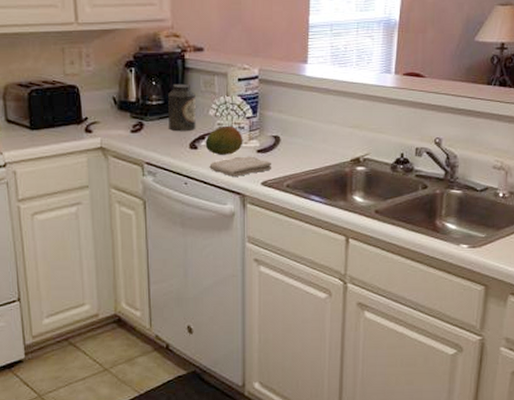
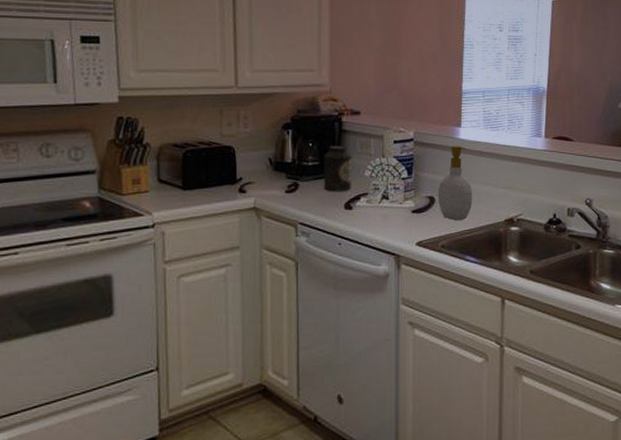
fruit: present [205,125,243,155] -> none [360,186,398,215]
washcloth: present [209,156,272,176] -> none [364,216,427,237]
soap bottle: none [282,82,319,161] -> present [437,145,473,221]

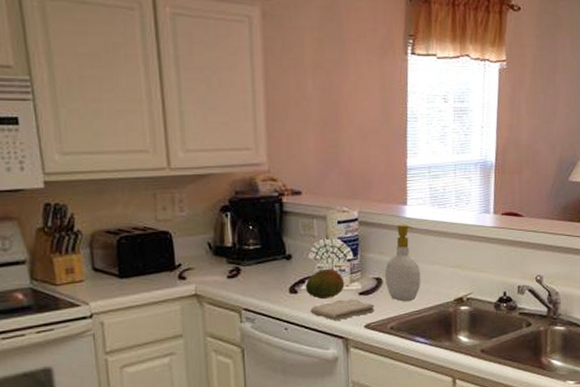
canister: present [324,145,352,192] -> none [266,227,295,276]
fruit: none [360,186,398,215] -> present [305,268,345,299]
washcloth: none [364,216,427,237] -> present [310,299,375,320]

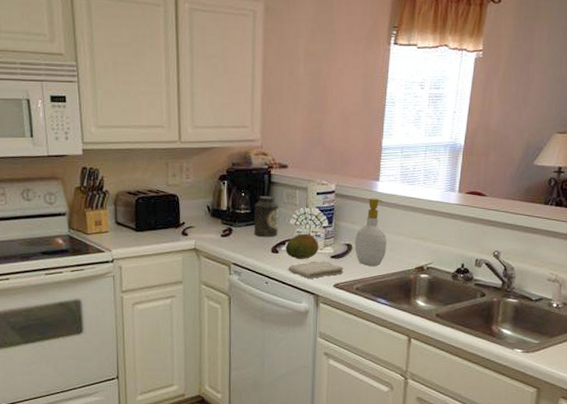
canister: none [266,227,295,276] -> present [254,195,279,238]

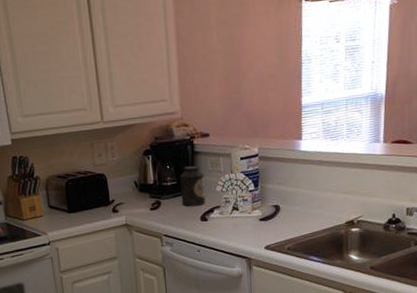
fruit: present [285,233,319,259] -> none [214,198,247,225]
washcloth: present [288,261,344,279] -> none [218,224,274,243]
soap bottle: present [354,197,387,267] -> none [282,157,315,226]

